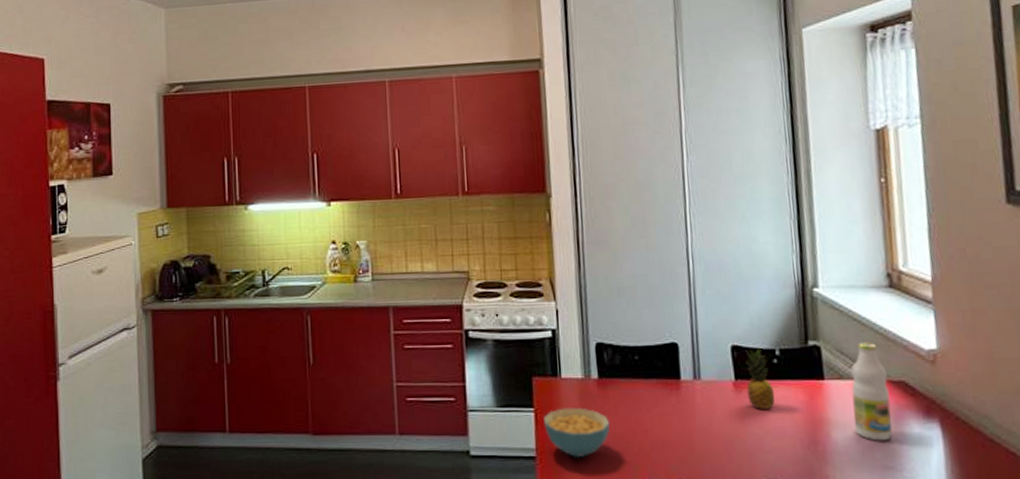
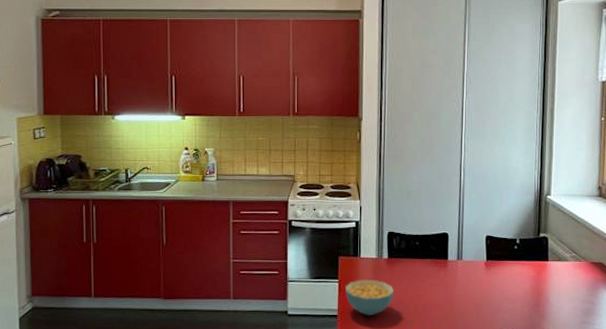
fruit: present [745,348,775,409] -> none [494,238,514,282]
bottle: present [851,342,892,441] -> none [565,235,591,304]

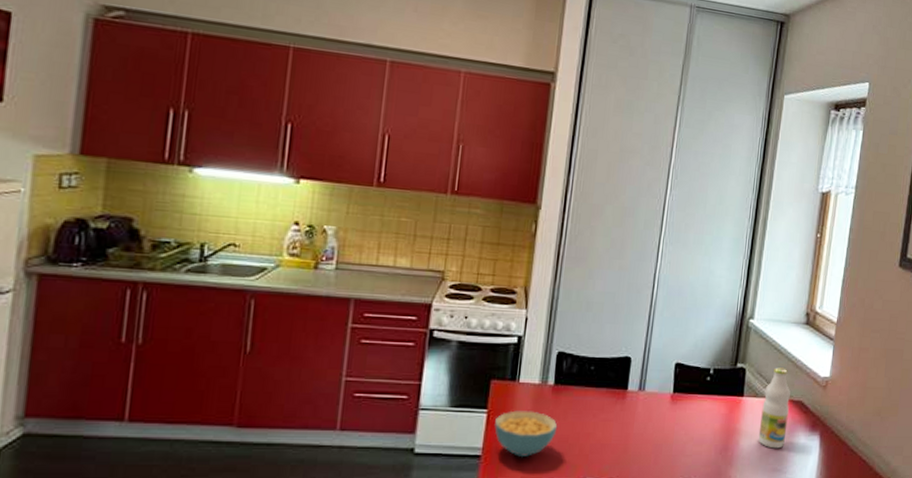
bottle: none [565,235,591,304] -> present [758,367,791,449]

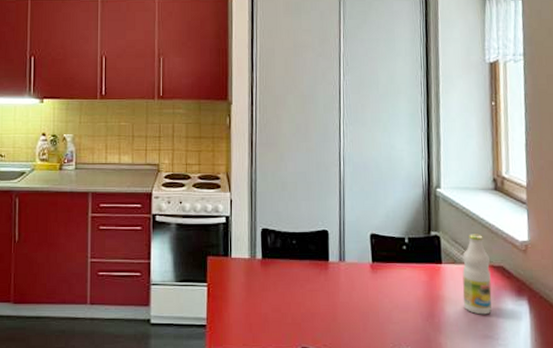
cereal bowl: present [494,410,558,458] -> none [215,283,270,327]

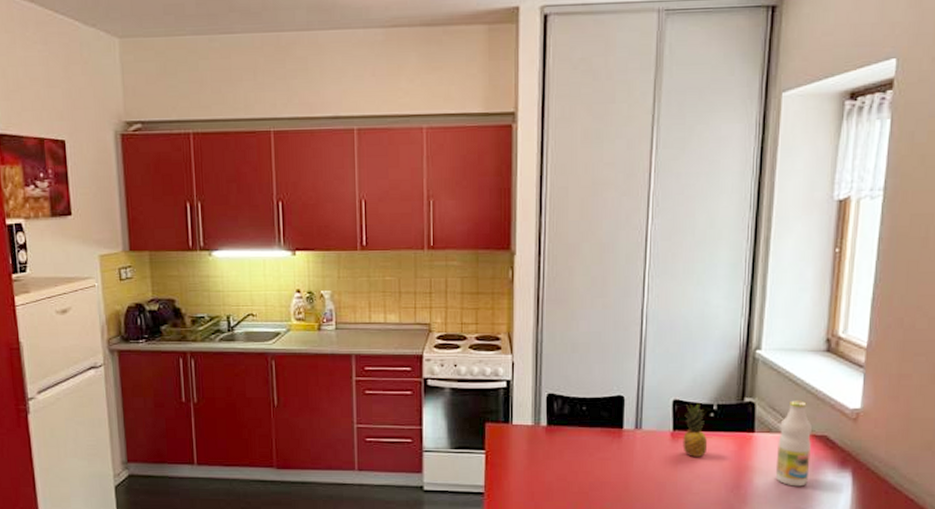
fruit: none [381,237,403,287] -> present [682,403,708,457]

